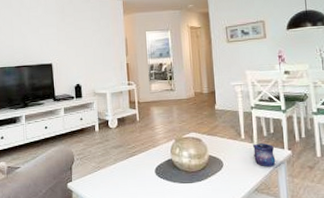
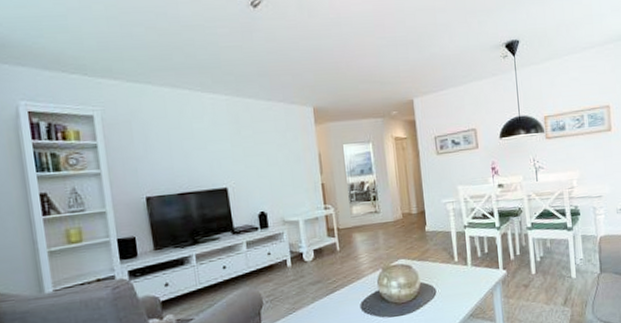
mug: present [253,143,276,167] -> none [467,264,491,290]

